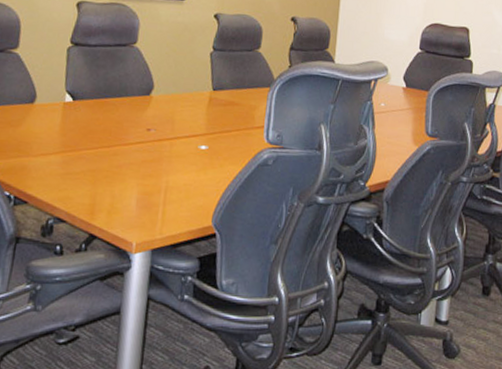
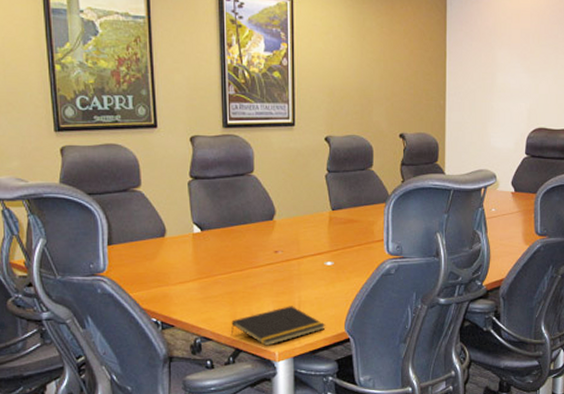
notepad: none [86,190,192,234] -> present [230,306,326,346]

